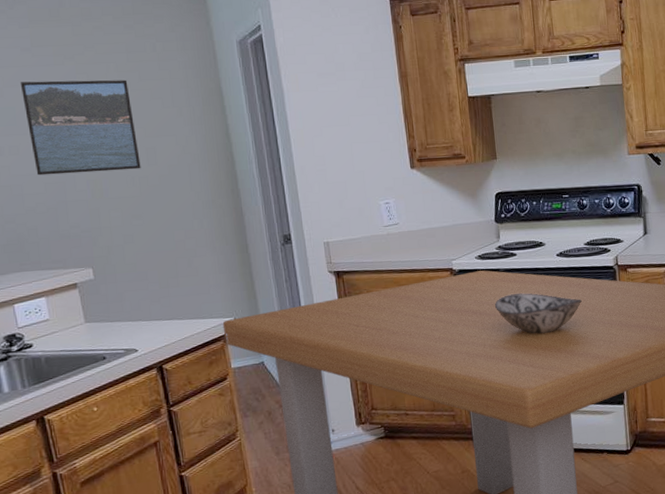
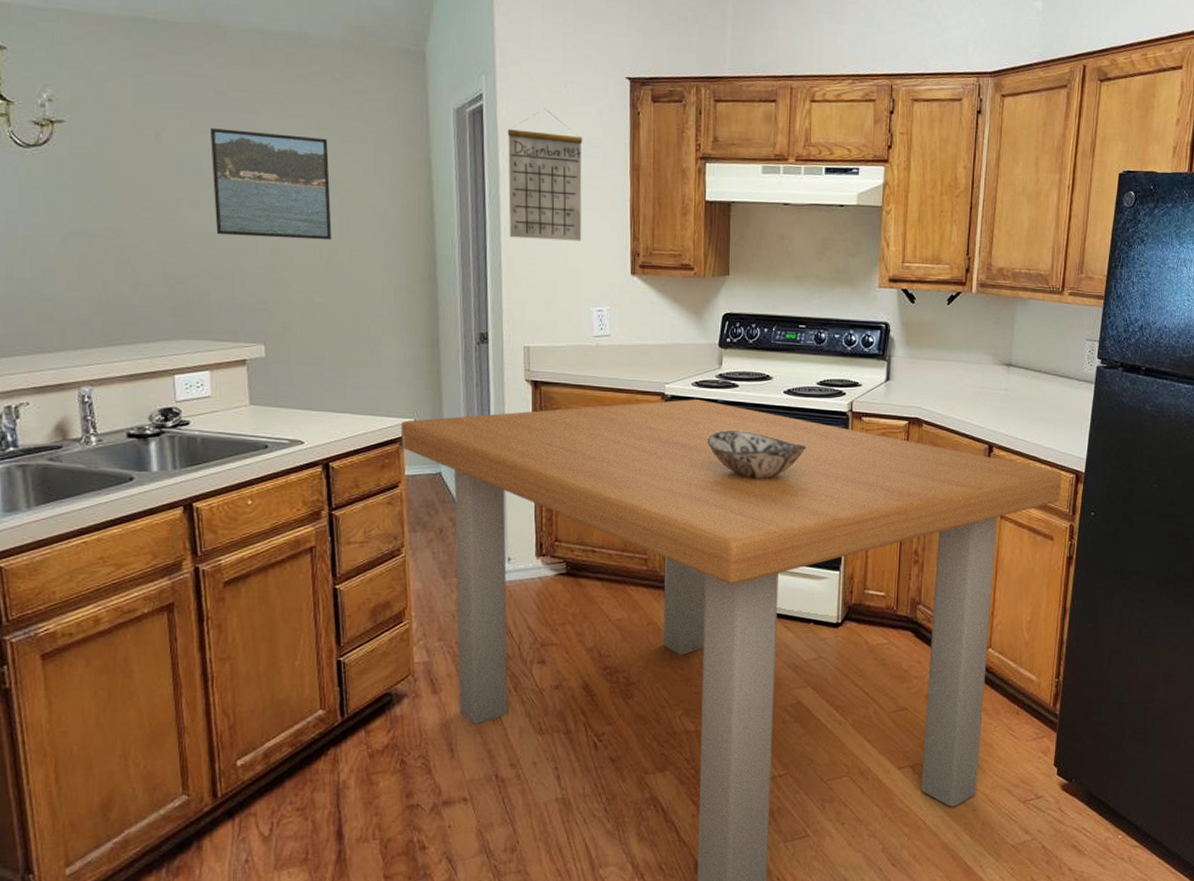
calendar: none [286,32,364,148] -> present [507,108,583,241]

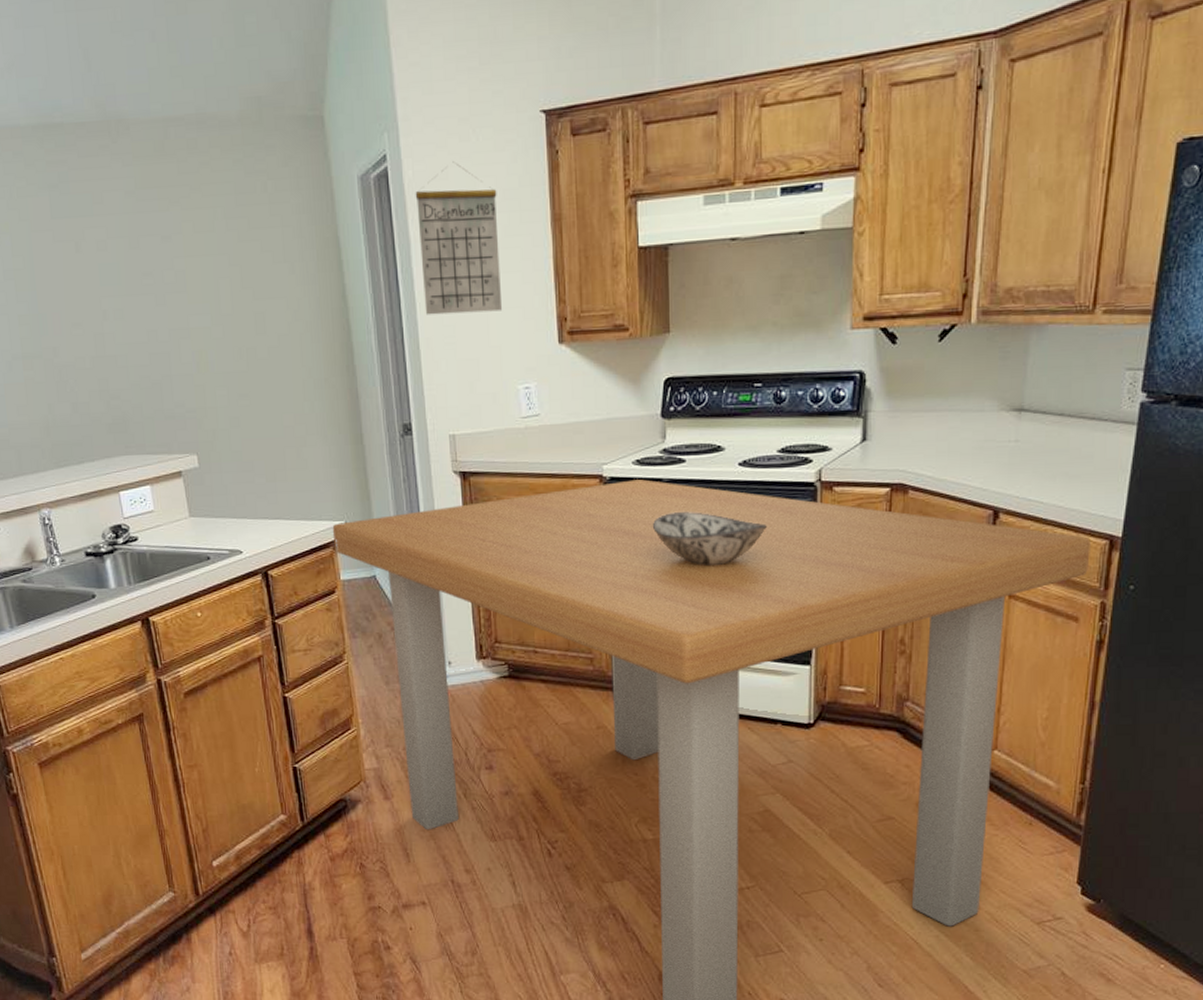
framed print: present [209,128,332,240] -> none [124,228,249,345]

